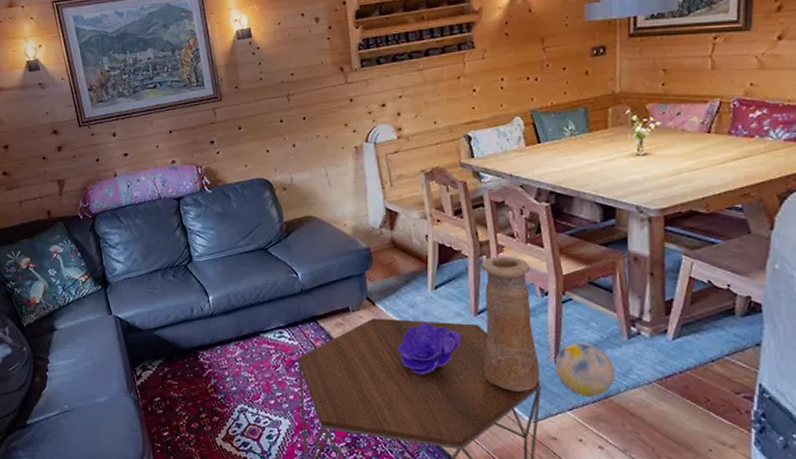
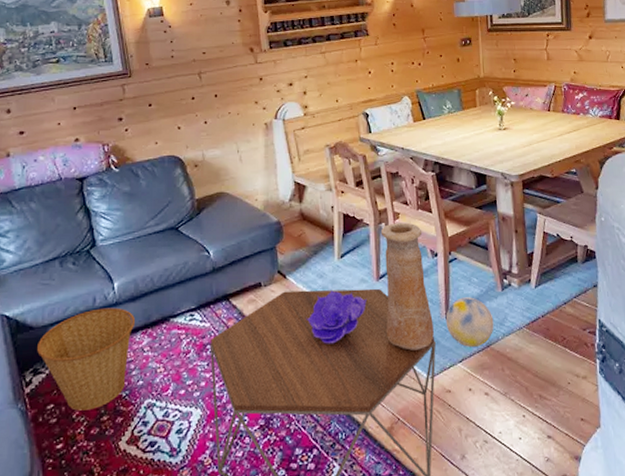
basket: none [145,318,229,407] -> present [37,307,136,411]

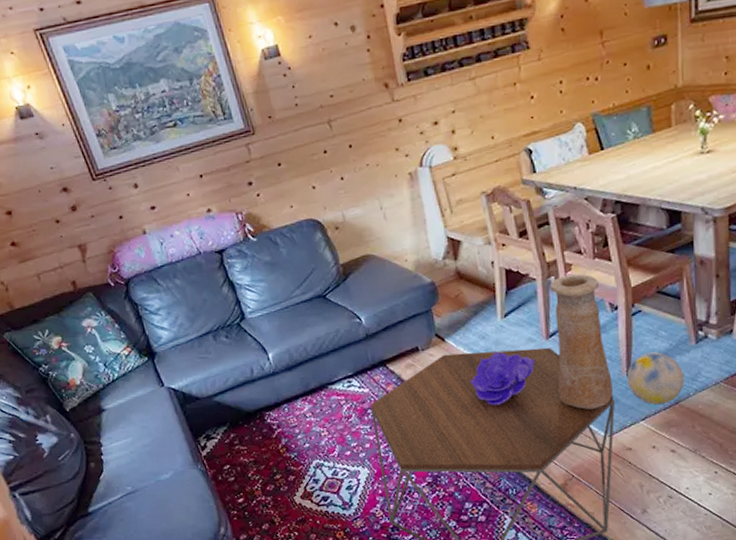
basket: present [37,307,136,411] -> none [205,377,295,471]

